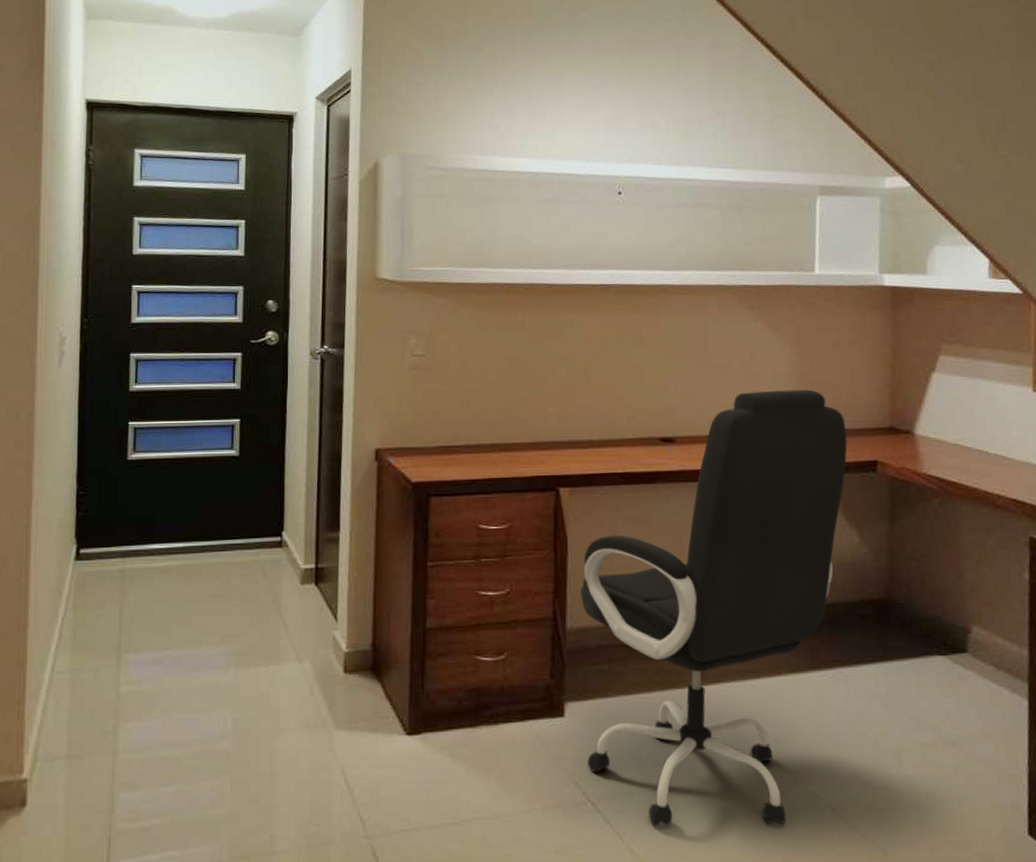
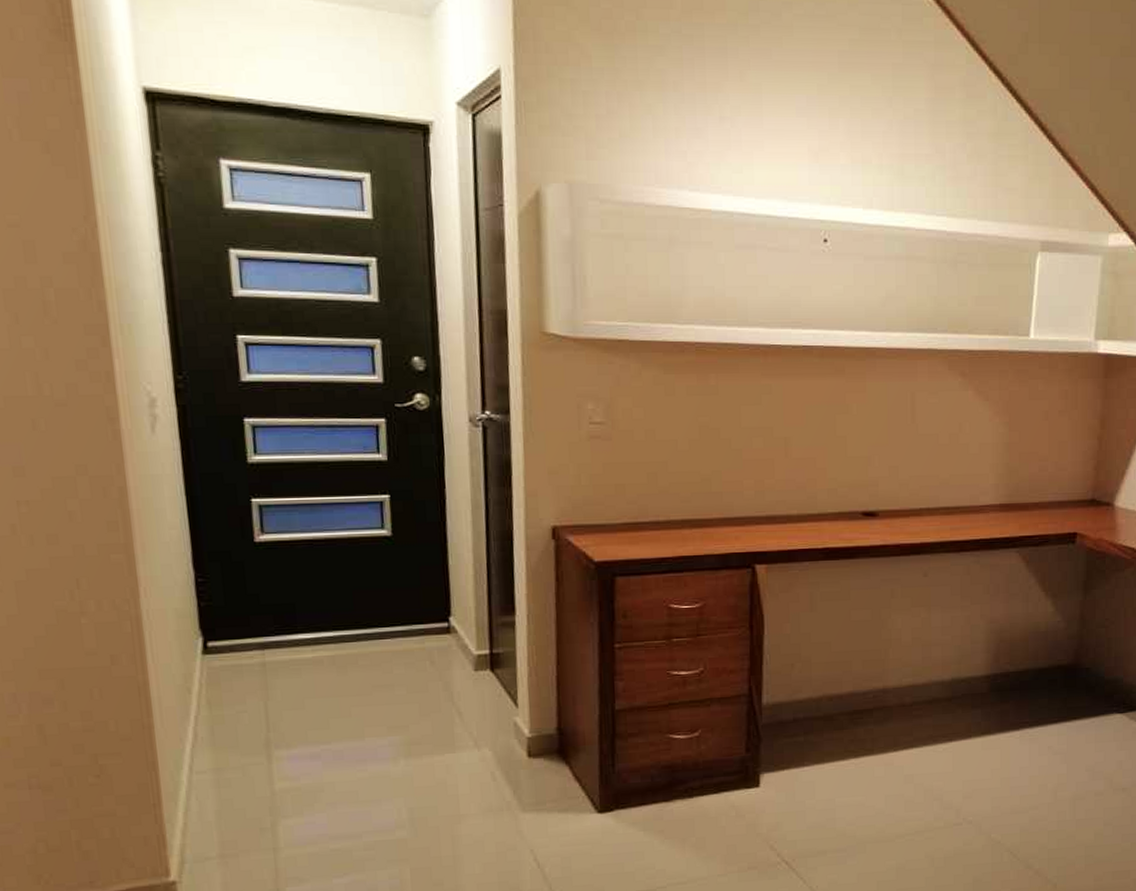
office chair: present [580,389,848,826] -> none [777,461,1049,879]

